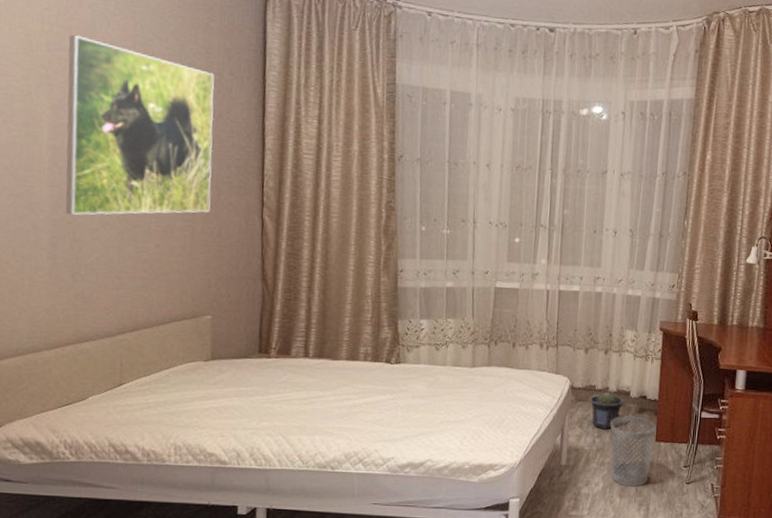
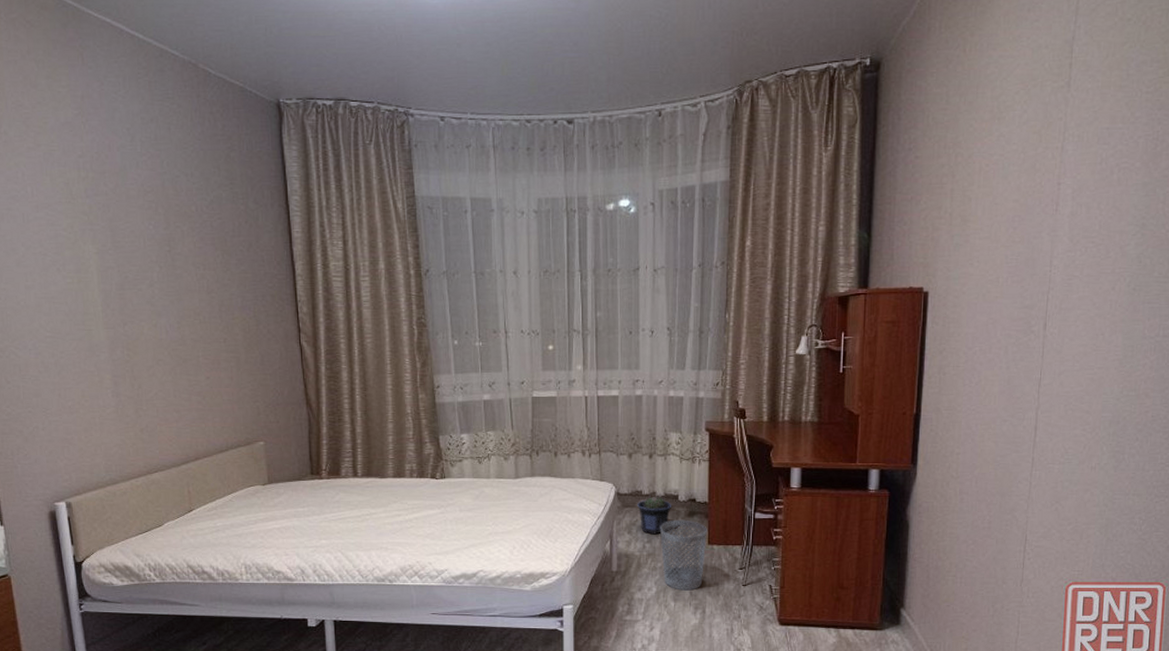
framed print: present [65,35,215,215] -> none [103,180,251,354]

